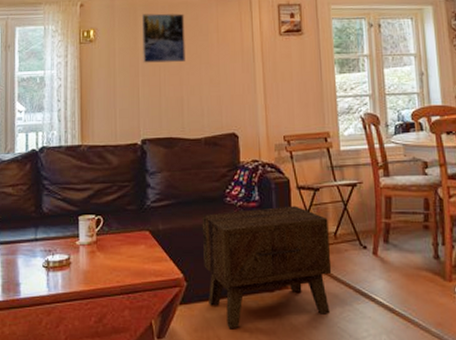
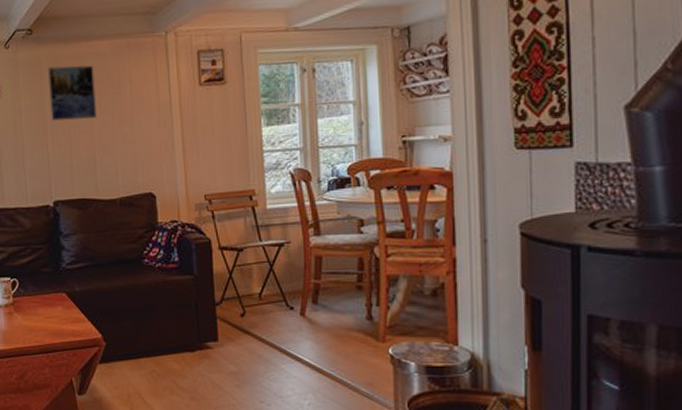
side table: present [201,206,332,329] -> none [119,266,256,387]

